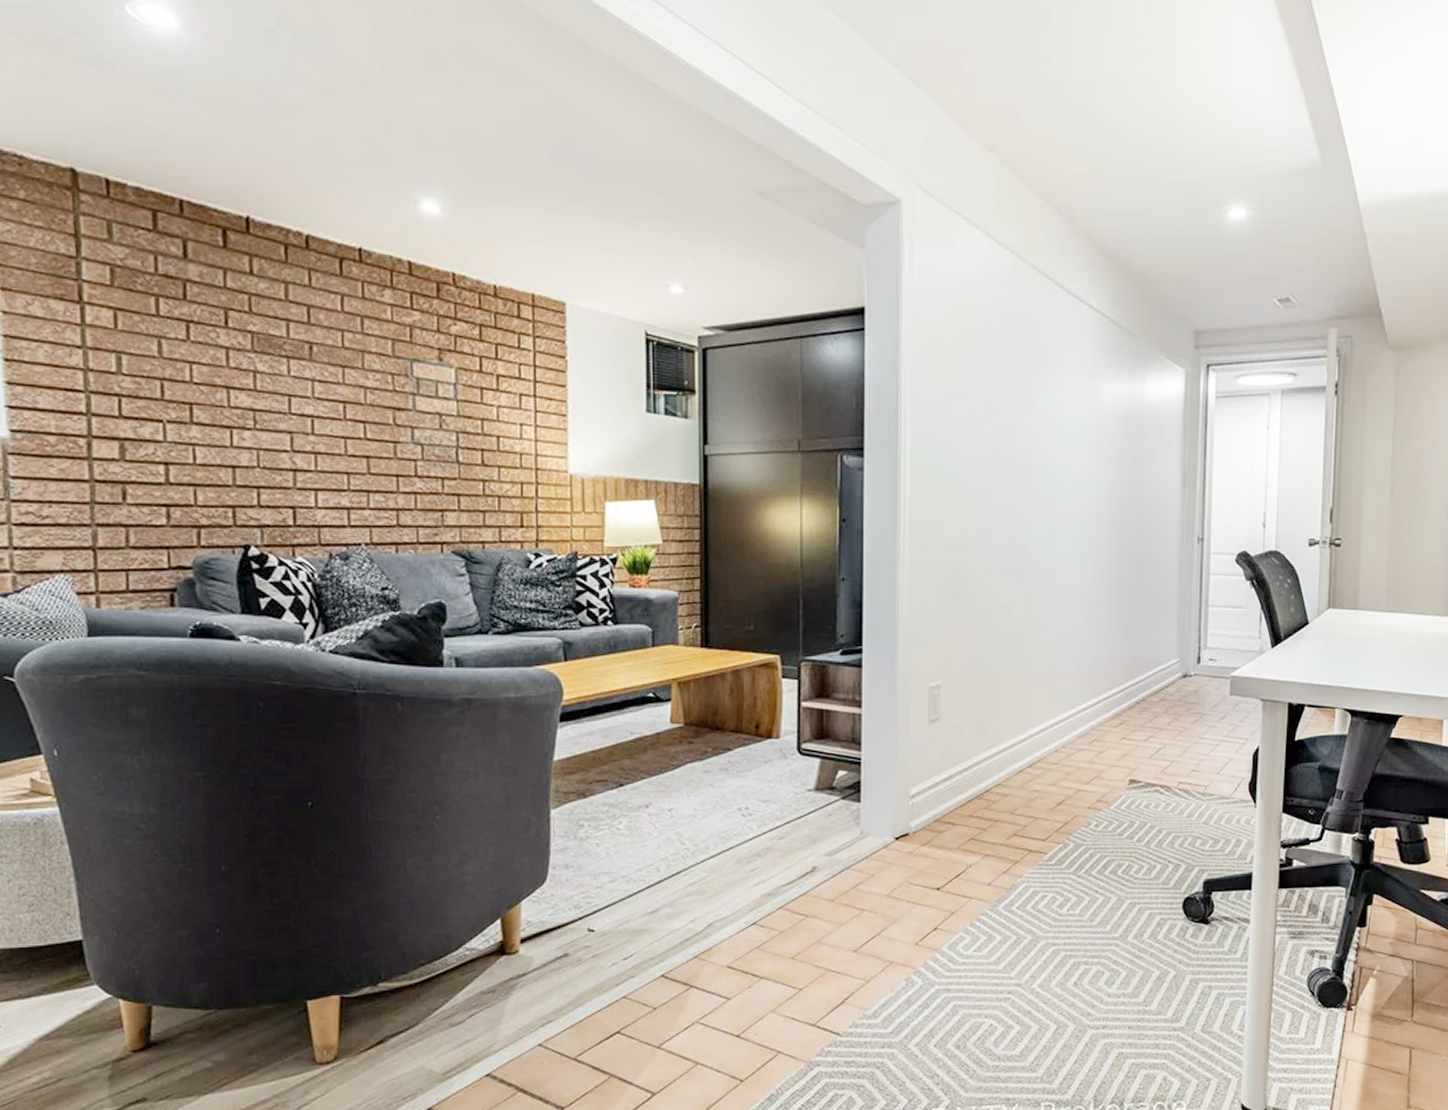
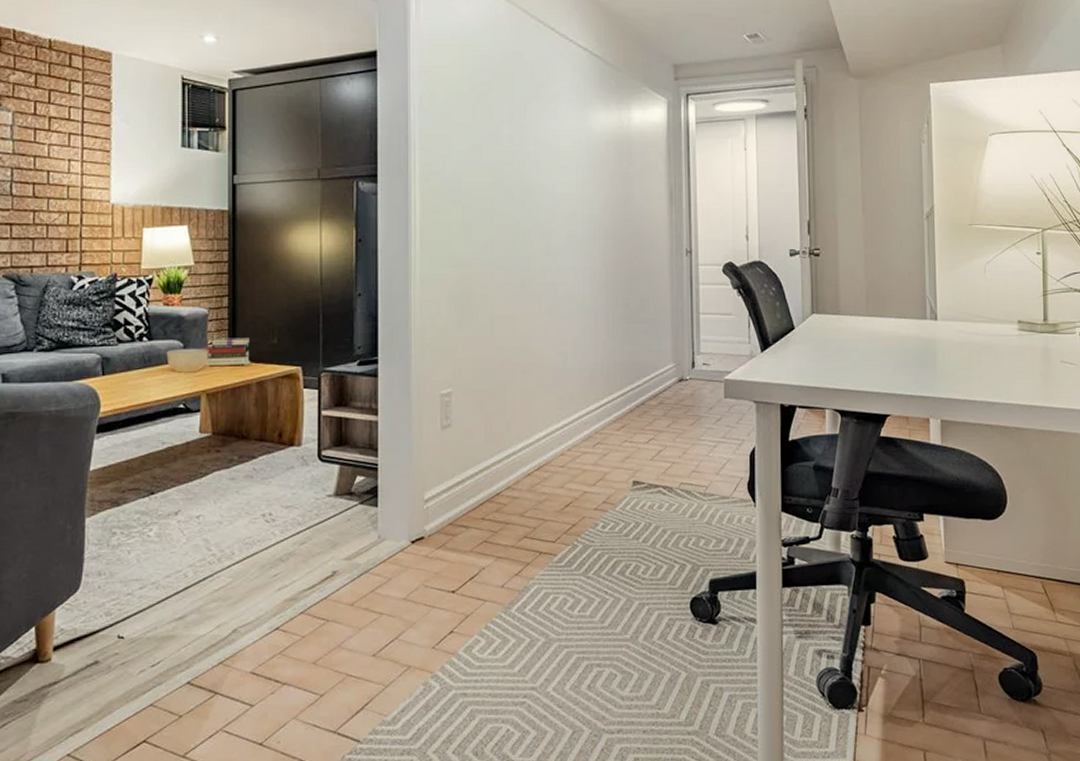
bowl: none [633,633,680,661] -> present [166,348,209,374]
books: none [671,623,726,654] -> present [201,337,251,367]

